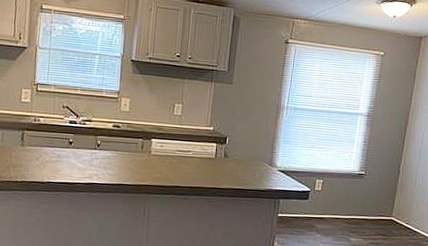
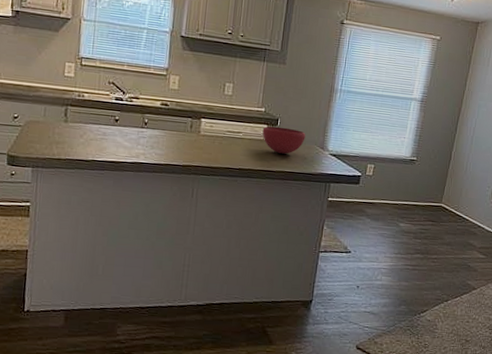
bowl: none [211,144,254,171] -> present [262,126,306,154]

